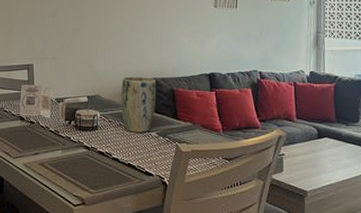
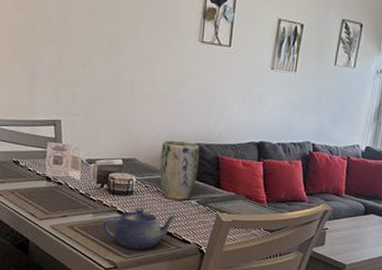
teapot: none [70,142,140,185] -> present [102,208,178,250]

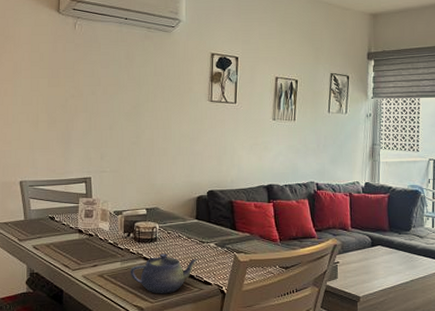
plant pot: present [160,140,200,200] -> none [180,188,215,244]

